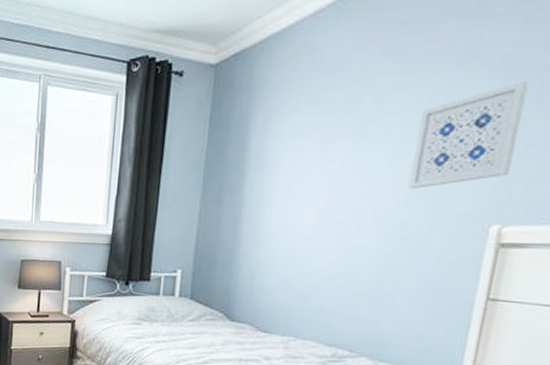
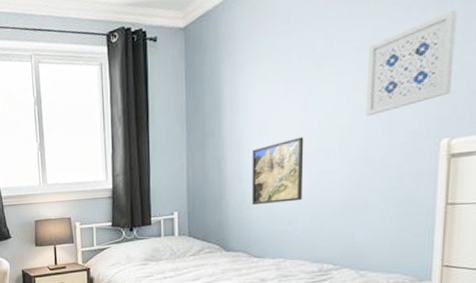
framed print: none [266,203,335,275] -> present [252,137,304,206]

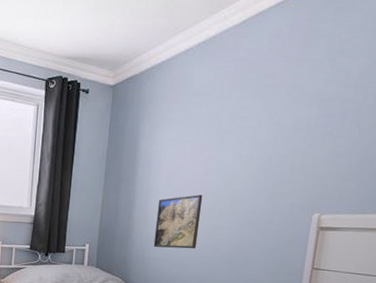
wall art: present [366,10,457,117] -> none [255,109,336,186]

